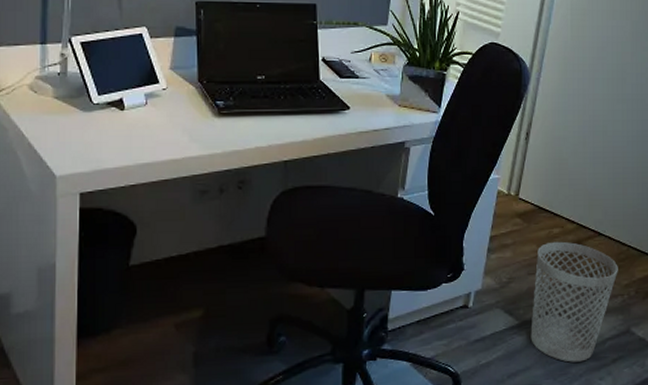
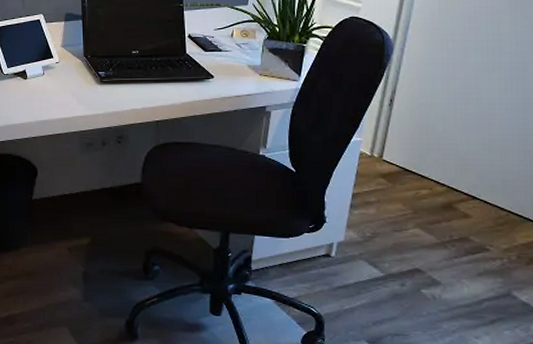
wastebasket: present [530,241,618,362] -> none [397,202,496,319]

